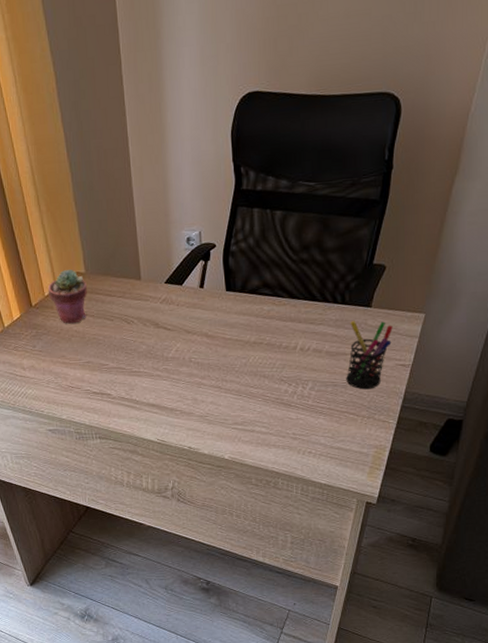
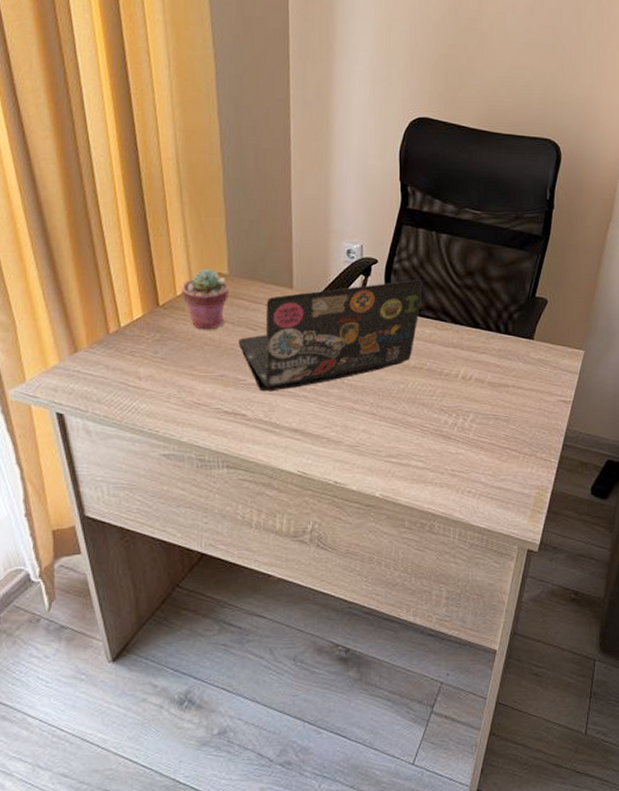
laptop: none [99,258,260,374] -> present [238,279,423,392]
pen holder: present [346,321,393,390] -> none [508,352,554,425]

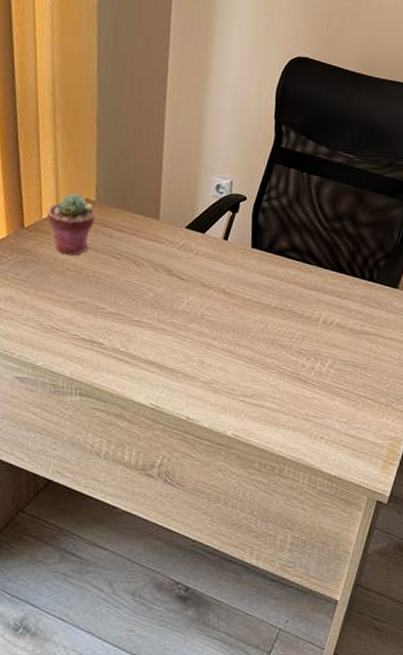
laptop: present [238,279,423,392] -> none [100,219,290,322]

